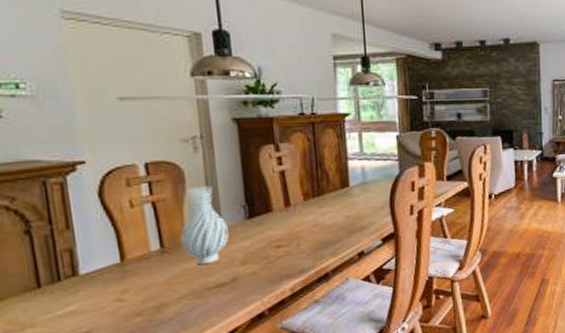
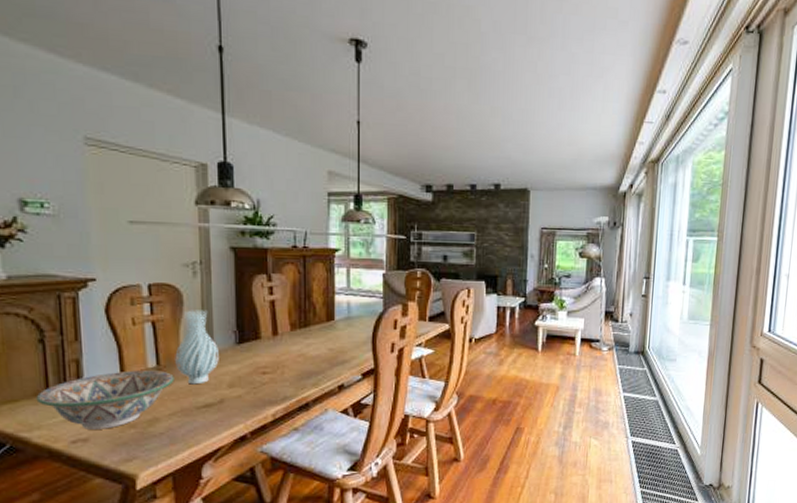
decorative bowl: none [26,253,181,323] -> present [36,370,174,429]

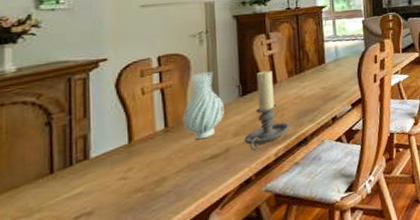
decorative bowl: present [36,370,174,429] -> none [38,132,182,203]
candle holder: none [240,318,291,407] -> present [244,70,290,151]

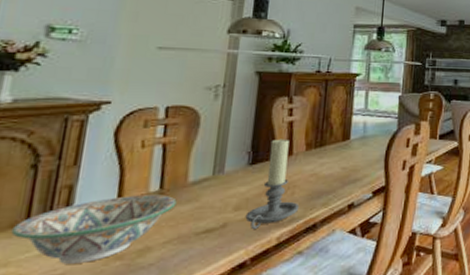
decorative bowl: none [38,132,182,203] -> present [11,195,177,264]
vase: present [182,71,224,140] -> none [180,131,230,209]

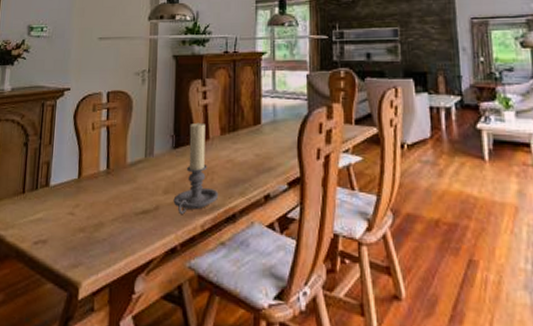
decorative bowl: present [11,195,177,264] -> none [14,173,120,232]

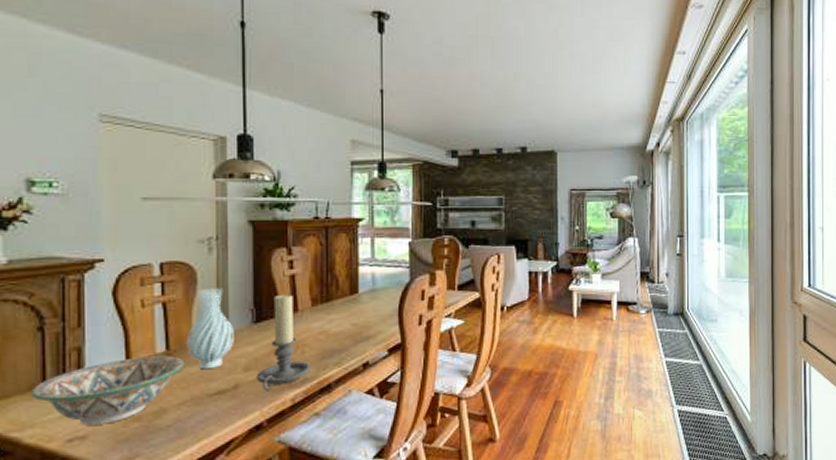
decorative bowl: none [14,173,120,232] -> present [30,356,185,426]
vase: none [121,115,158,190] -> present [186,288,234,370]

